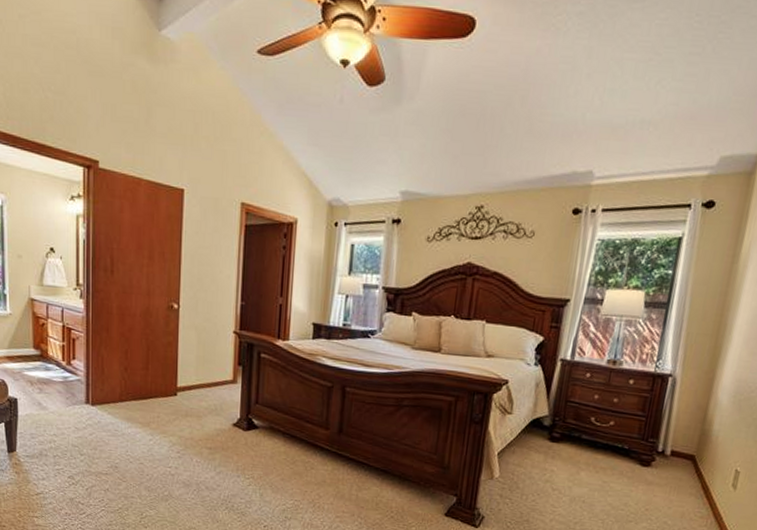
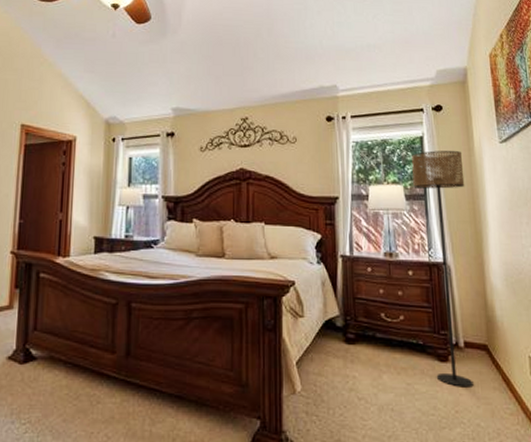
floor lamp: none [634,254,723,491] -> present [412,150,474,387]

